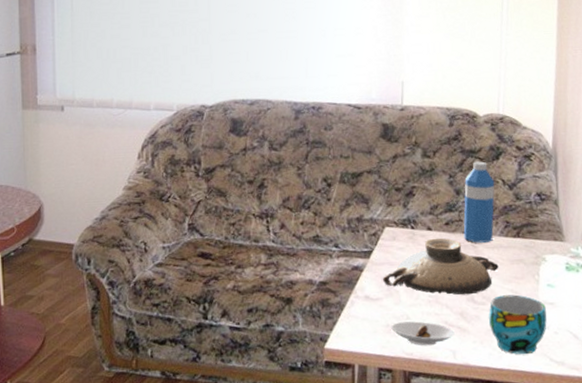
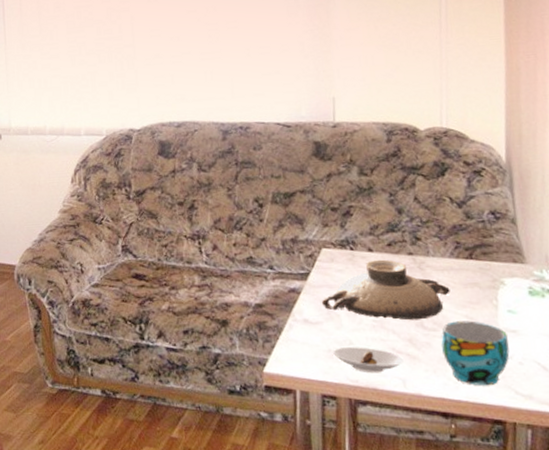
water bottle: present [463,161,495,243] -> none [407,178,442,265]

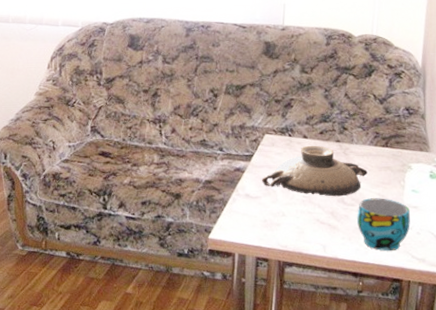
saucer: present [333,347,405,373] -> none [268,218,326,240]

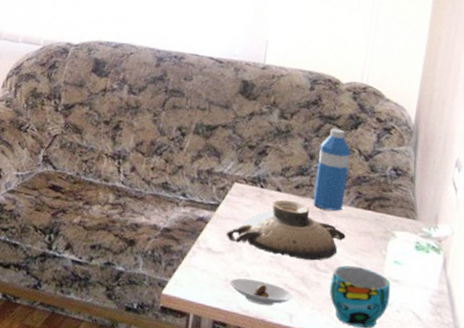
saucer: none [268,218,326,240] -> present [230,278,294,306]
water bottle: none [336,77,367,151] -> present [313,128,351,211]

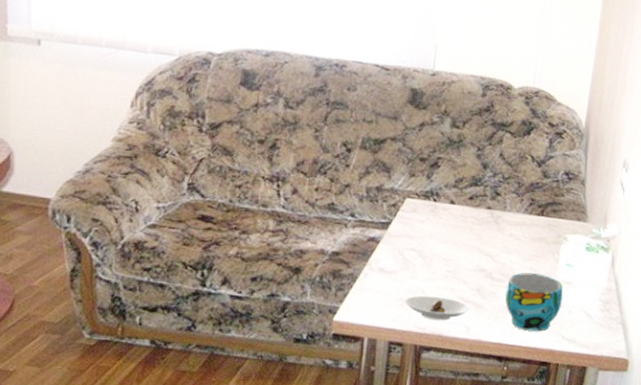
teapot: present [226,199,346,261] -> none [399,212,520,272]
water bottle: present [313,128,351,211] -> none [487,135,524,219]

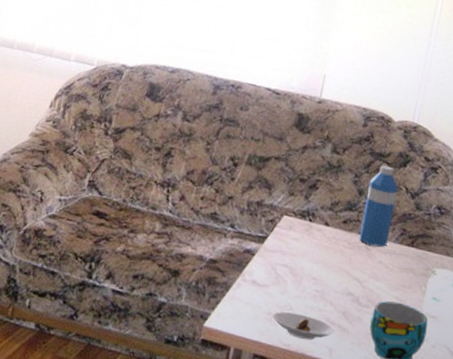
water bottle: none [487,135,524,219] -> present [359,165,399,247]

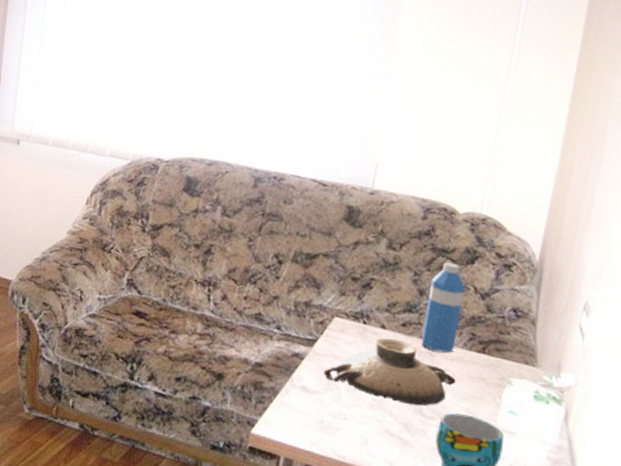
teapot: none [272,234,389,296] -> present [323,337,456,406]
saucer: present [273,311,336,340] -> none [325,420,396,453]

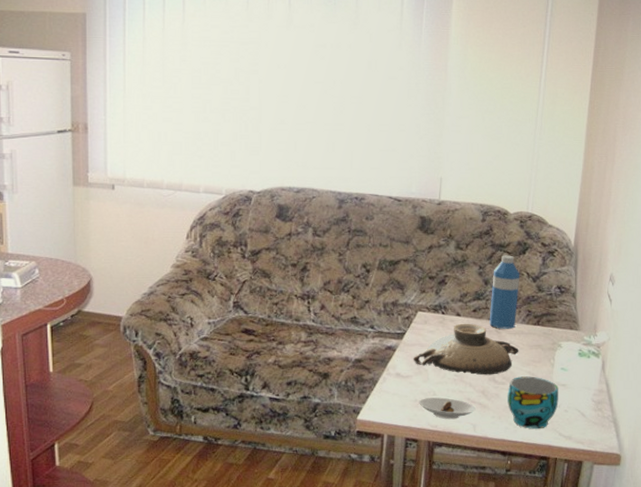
saucer: none [325,420,396,453] -> present [419,397,477,420]

